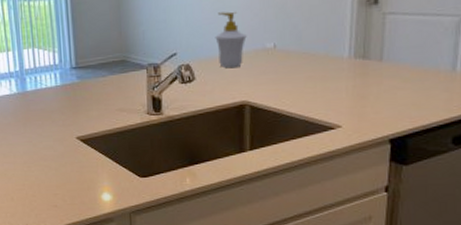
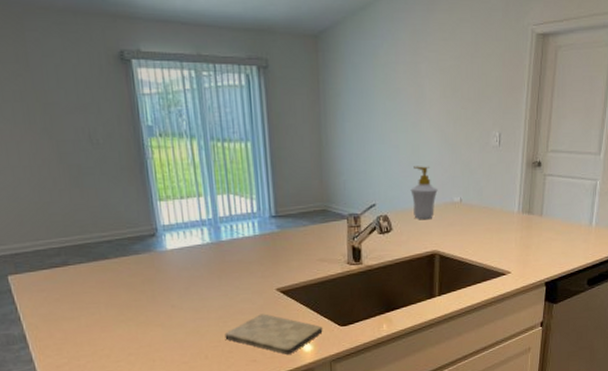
cutting board: none [28,161,122,202] -> present [224,314,323,354]

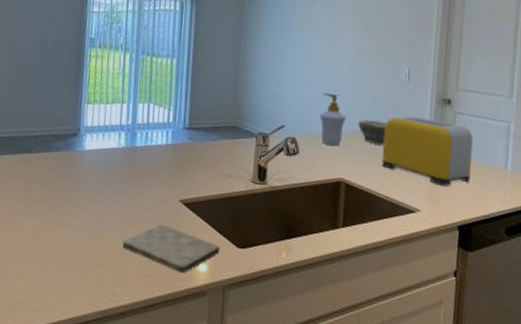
bowl: none [450,190,478,214] -> present [358,120,386,145]
toaster: none [474,182,562,247] -> present [382,116,474,186]

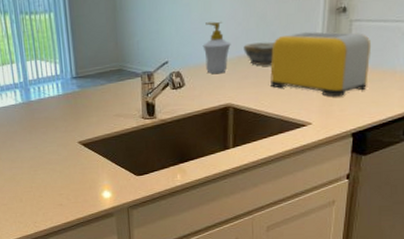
cutting board: present [122,225,220,272] -> none [35,164,120,200]

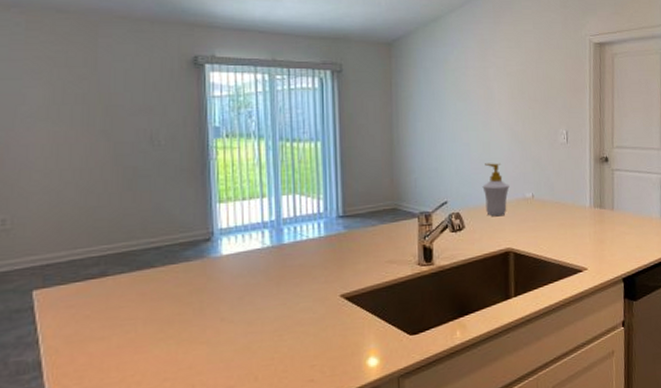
bowl: present [243,41,274,66] -> none [521,185,550,210]
toaster: present [270,31,372,97] -> none [547,177,631,242]

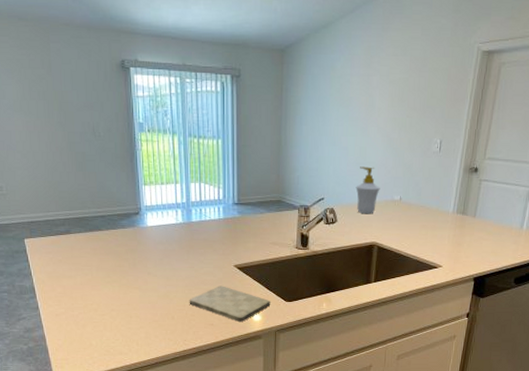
cutting board: none [279,324,391,371] -> present [189,285,271,322]

